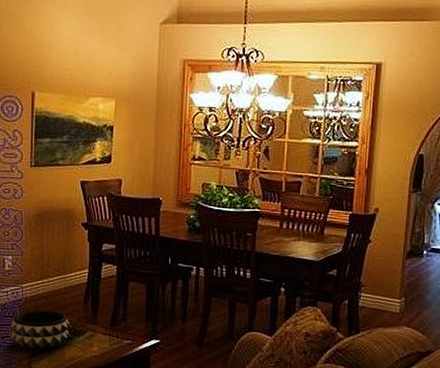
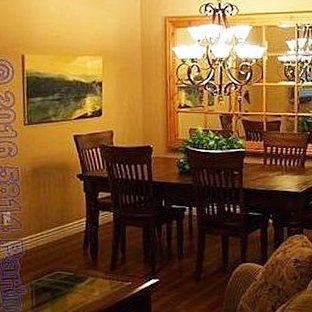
decorative bowl: present [10,310,70,352] -> none [11,260,71,302]

